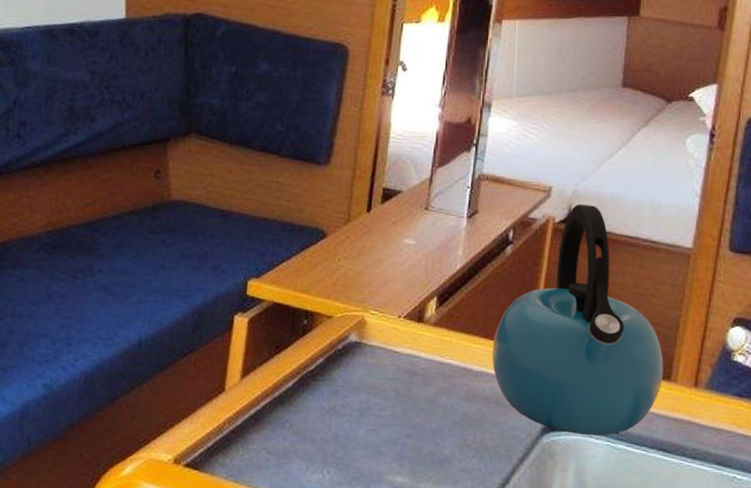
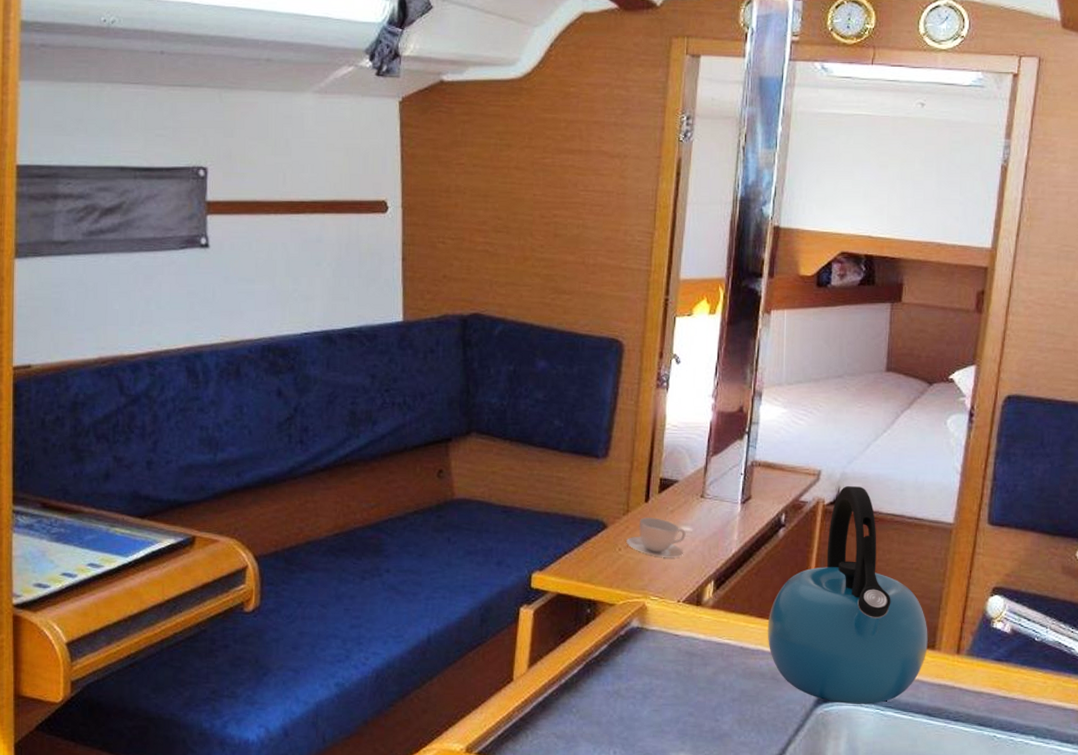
teacup: none [346,228,409,271] -> present [626,517,686,557]

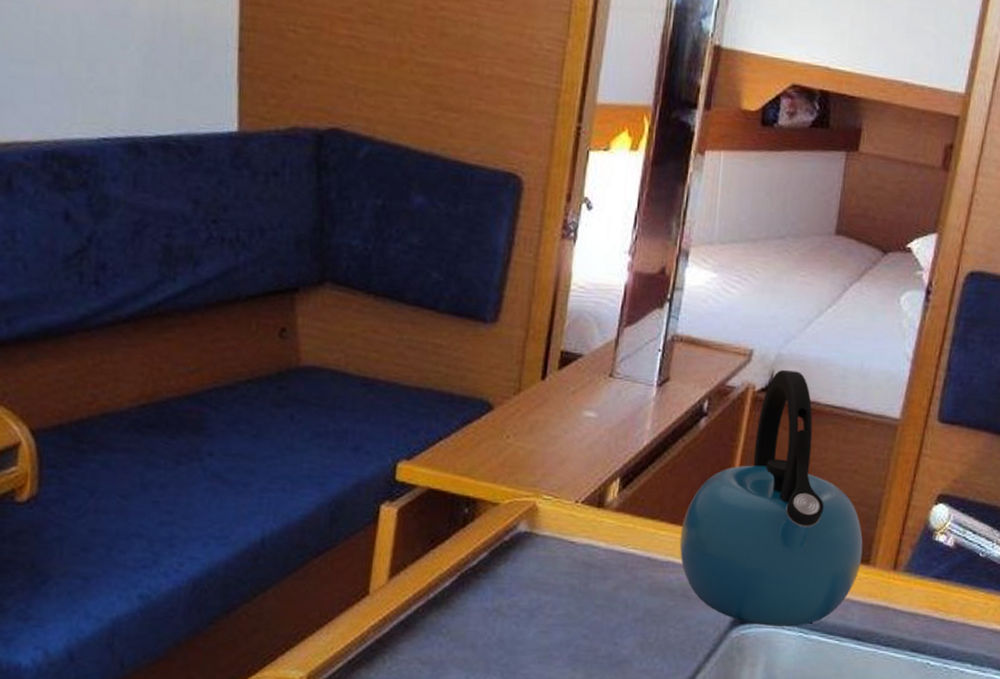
teacup: present [626,517,686,557] -> none [516,398,589,449]

